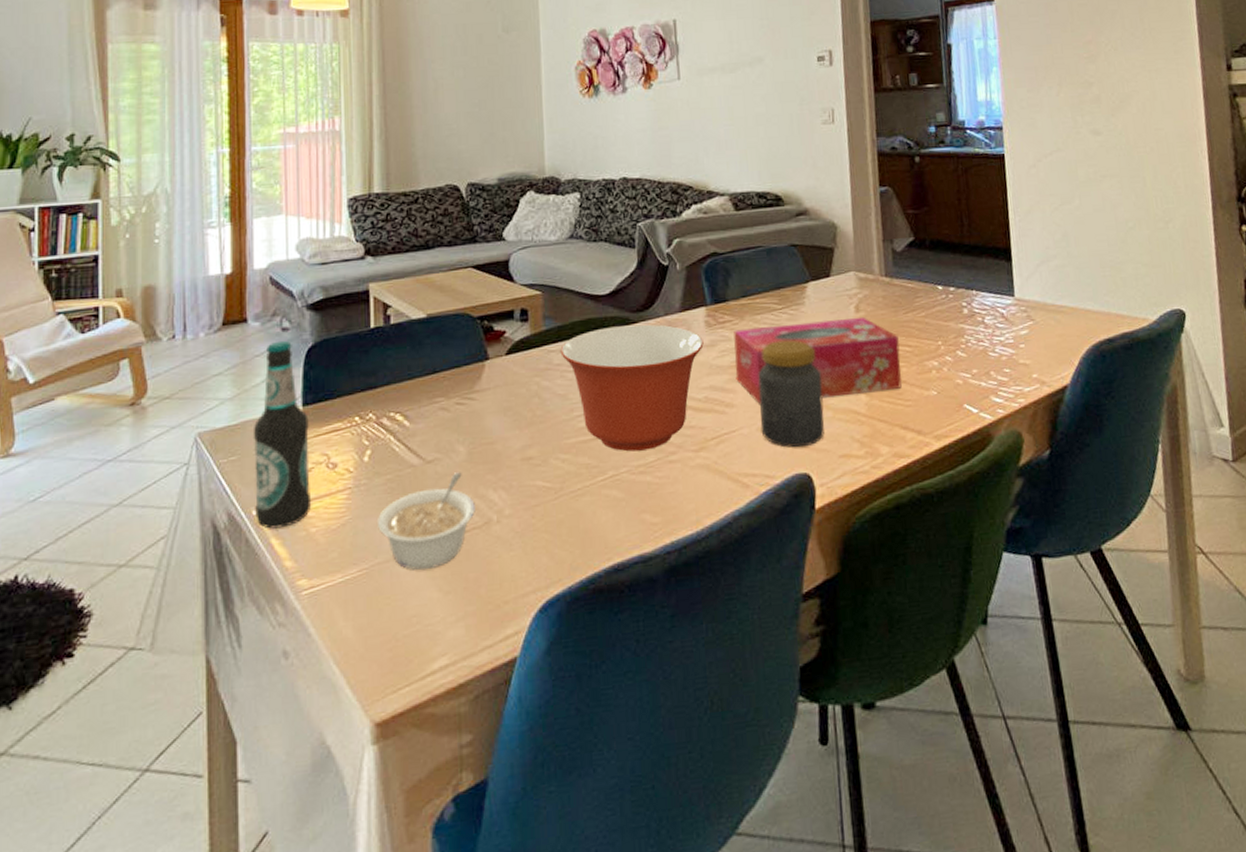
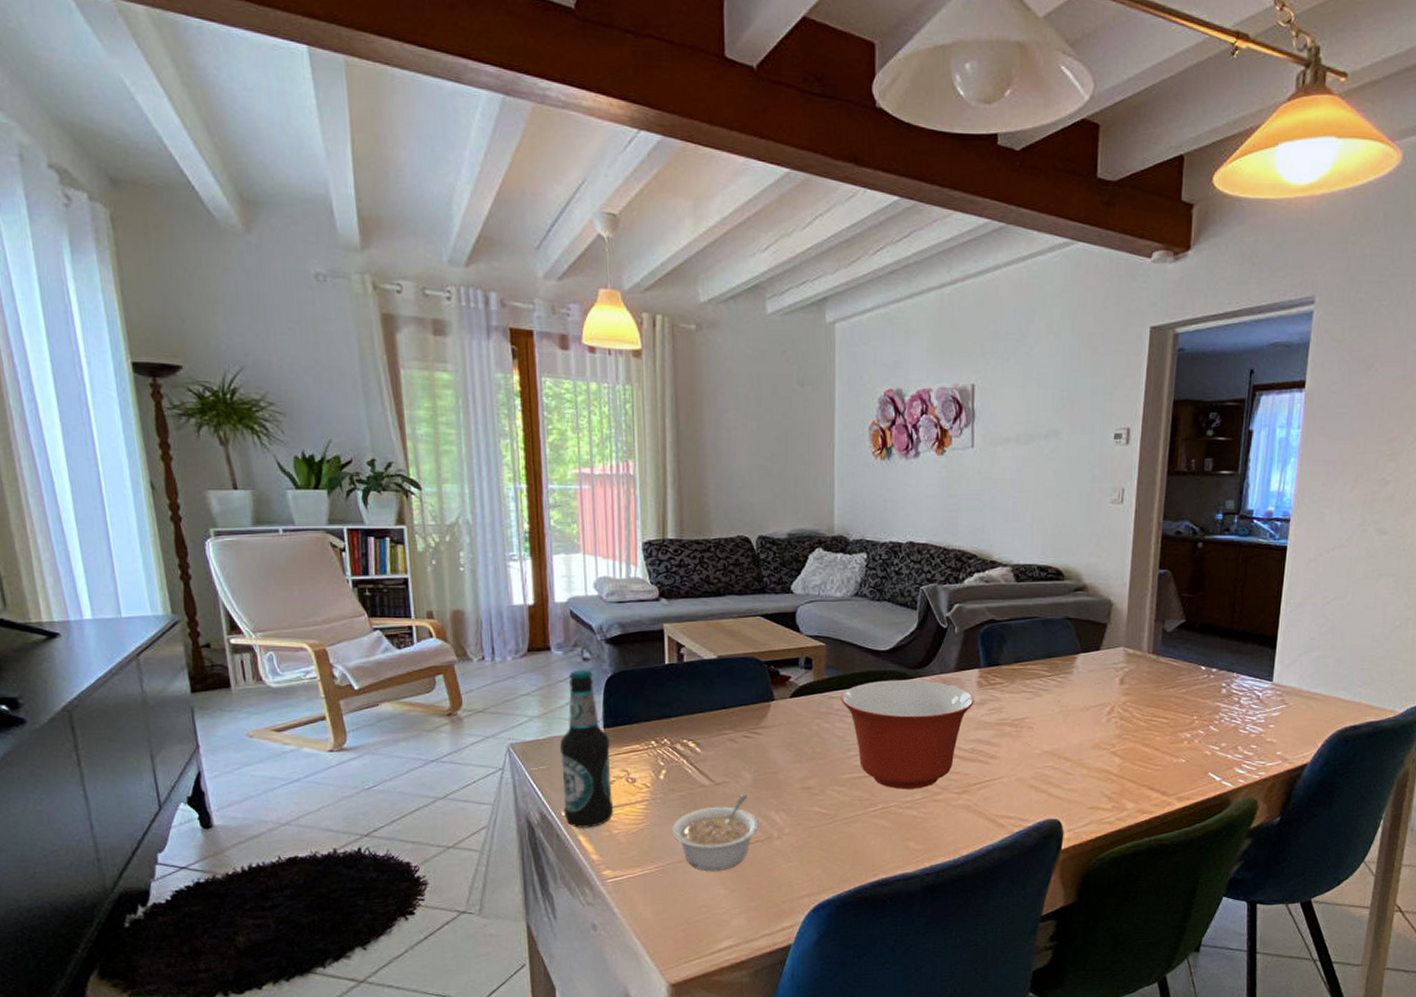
tissue box: present [733,316,902,405] -> none [1001,688,1158,759]
jar: present [758,340,825,448] -> none [1019,704,1080,798]

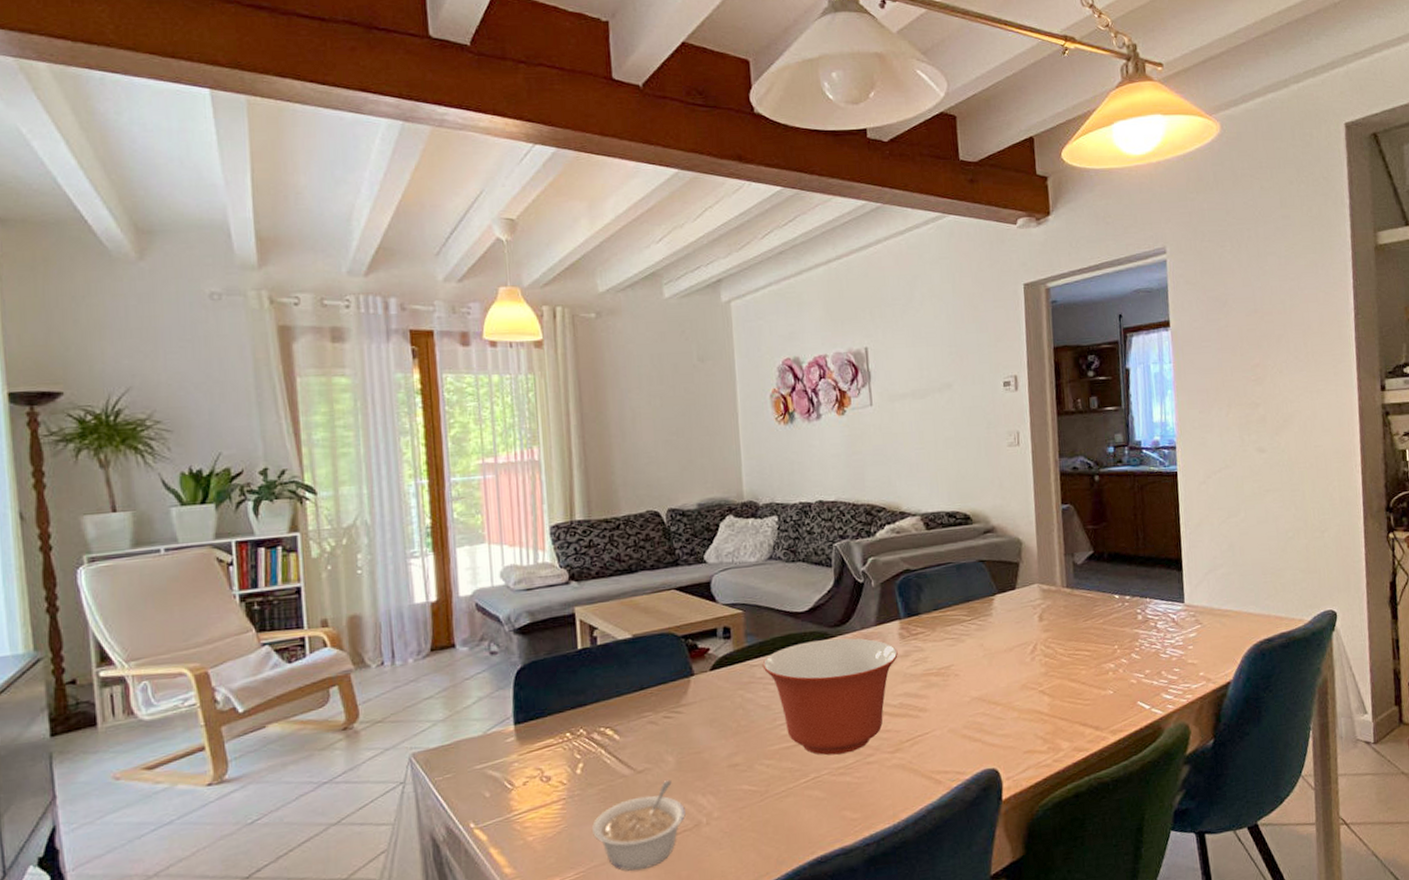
bottle: present [559,669,614,828] -> none [466,663,528,840]

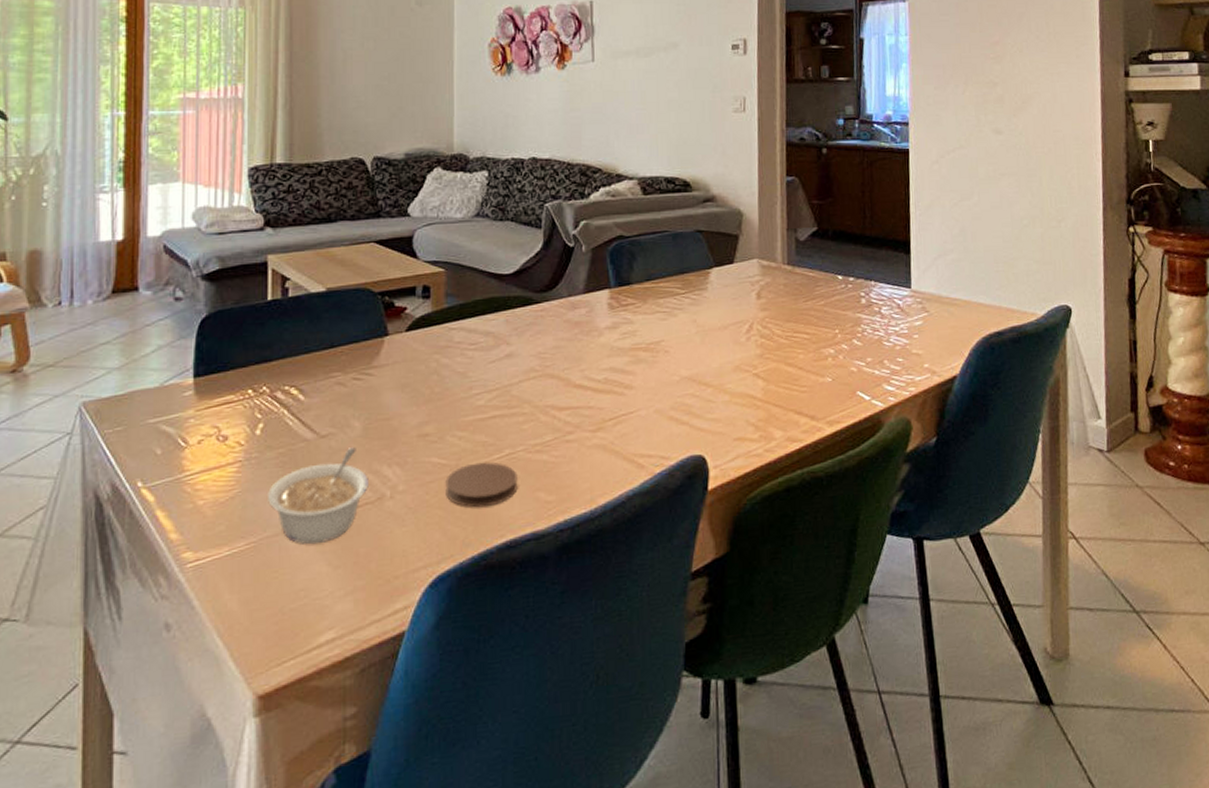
coaster: none [757,786,825,829] -> present [445,462,518,508]
mixing bowl: present [762,638,898,756] -> none [461,304,606,431]

